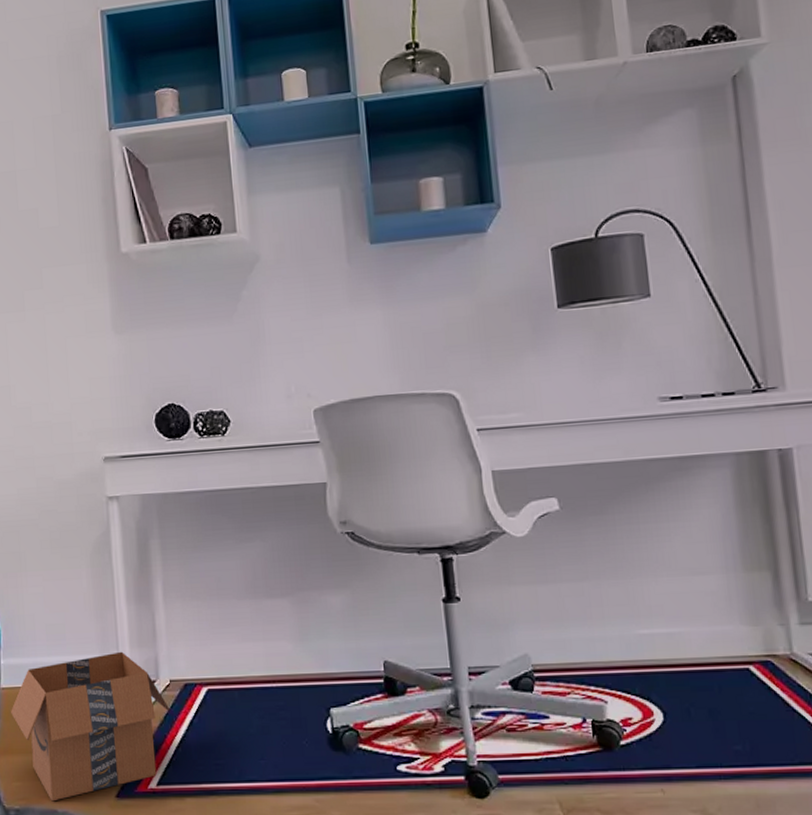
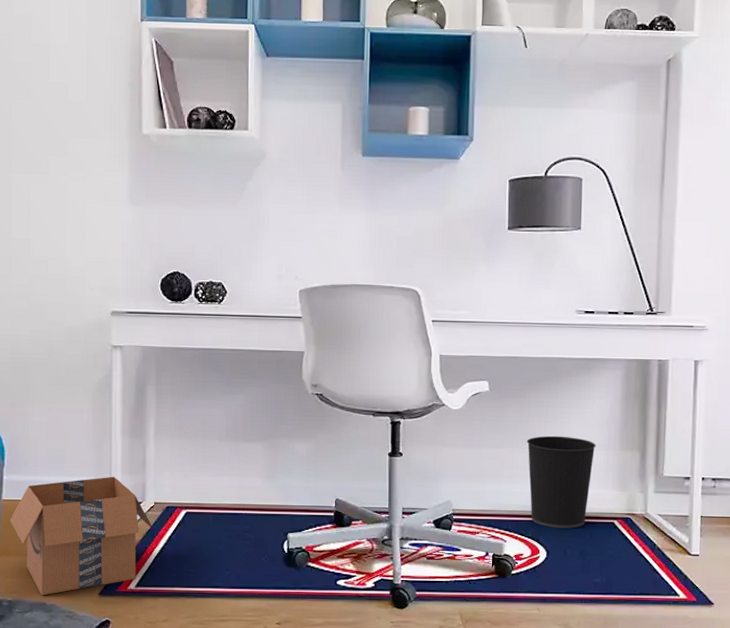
wastebasket: none [616,559,710,681] -> present [526,435,596,529]

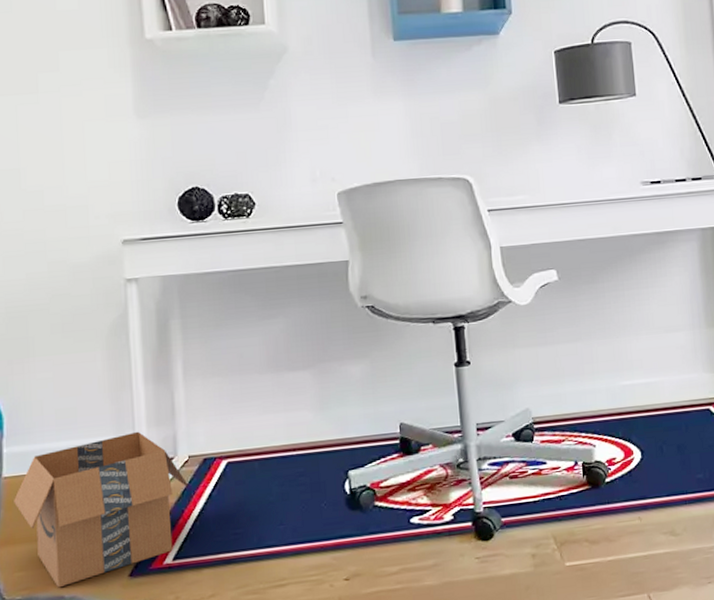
wastebasket: present [526,435,596,529] -> none [604,319,680,424]

